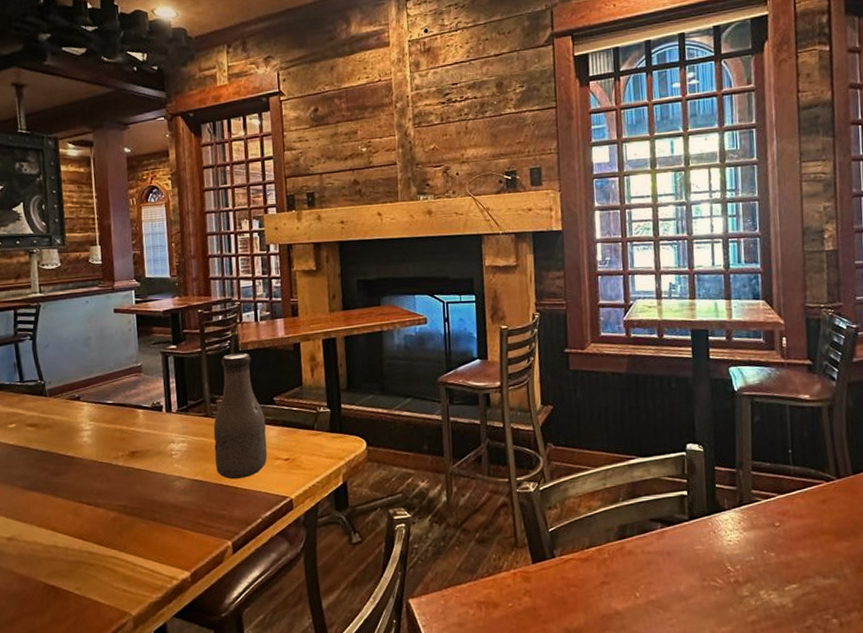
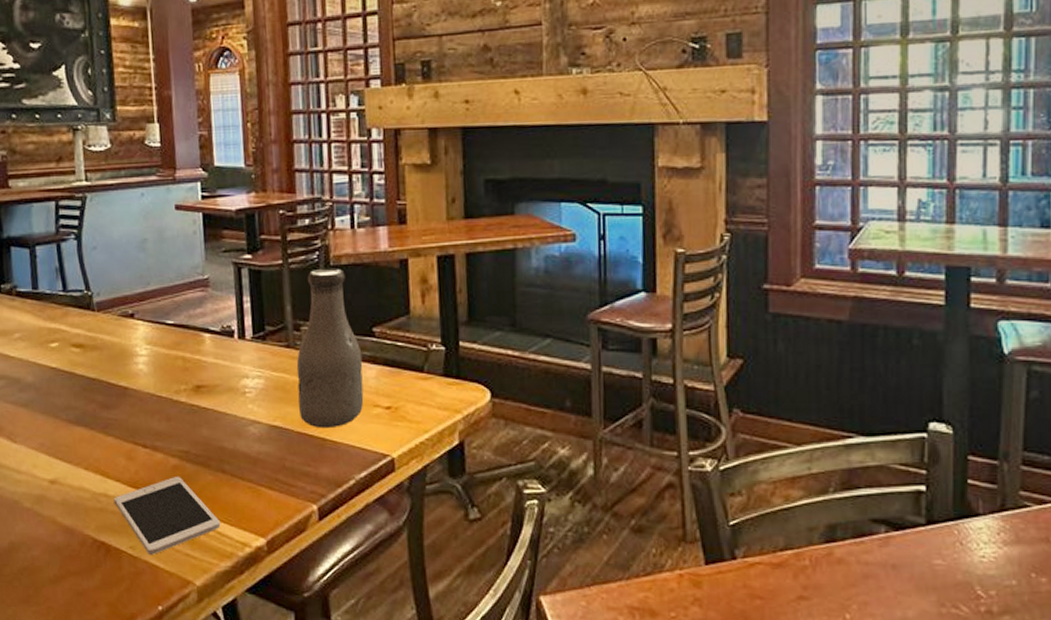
cell phone: none [62,526,153,593] -> present [113,476,221,555]

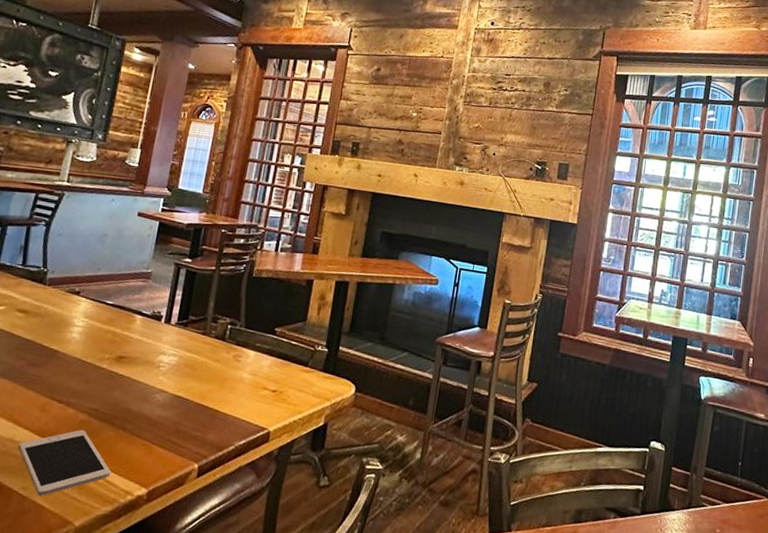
bottle: present [296,268,364,429] -> none [201,277,263,403]

